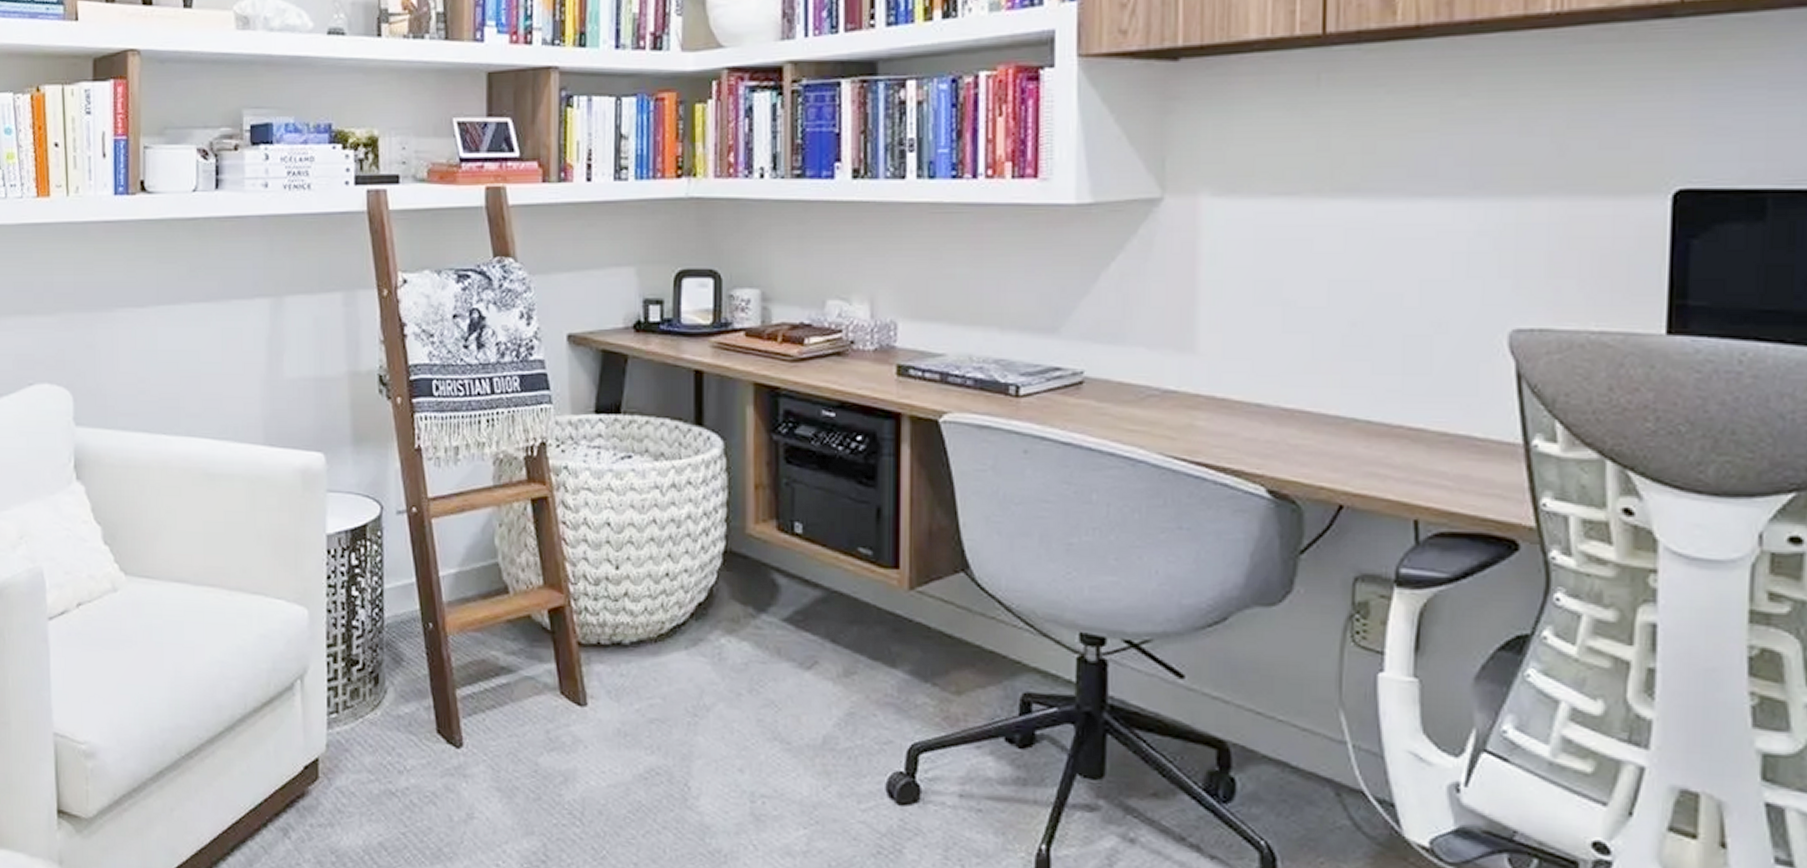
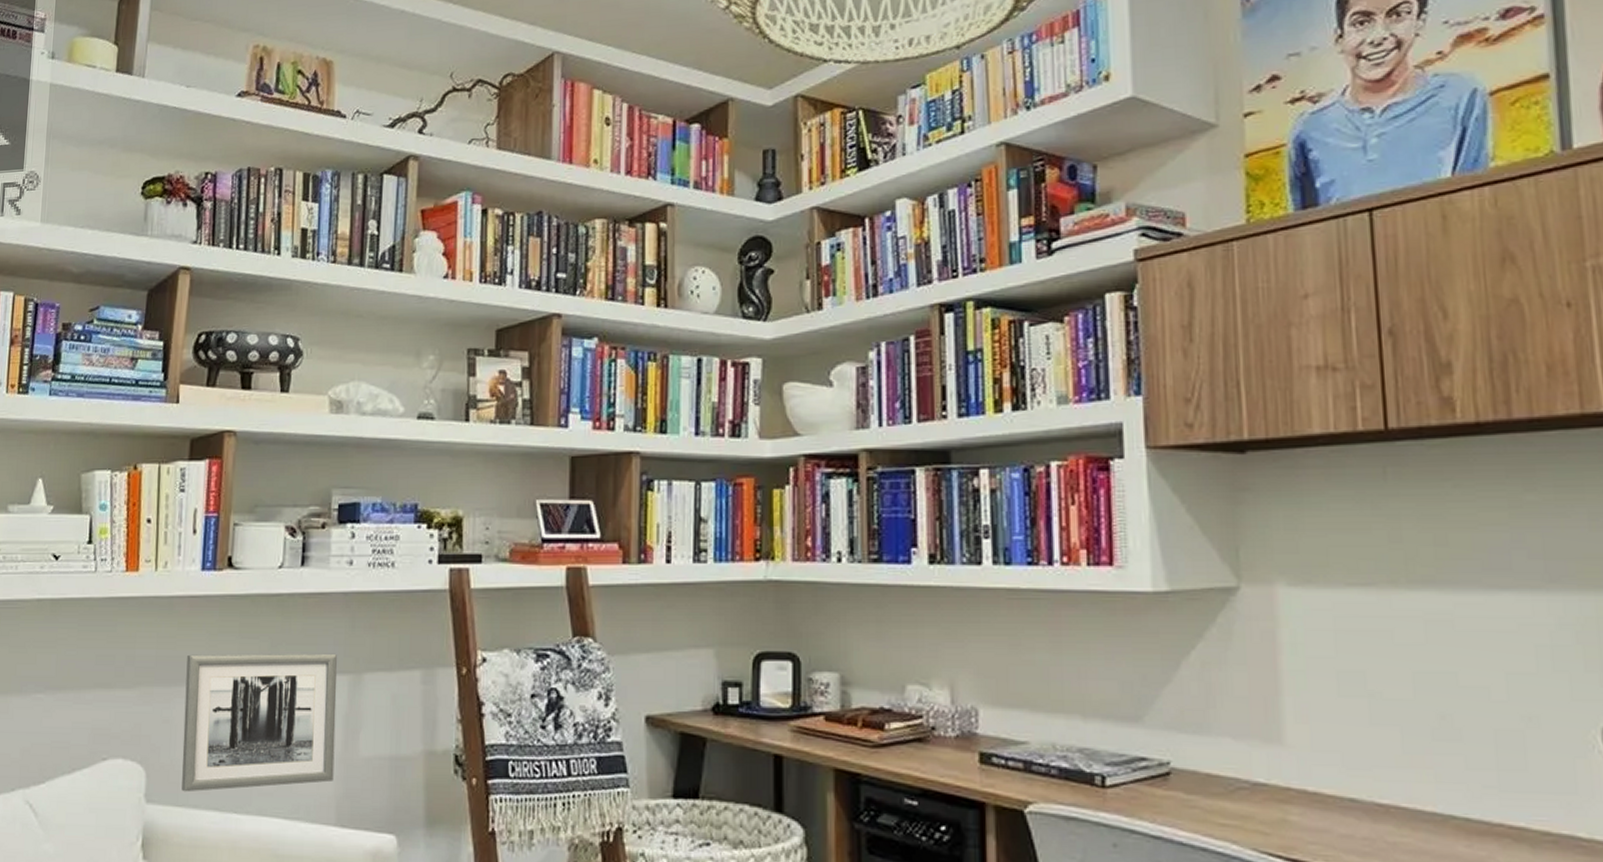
wall art: none [106,277,260,415] -> present [182,653,337,792]

